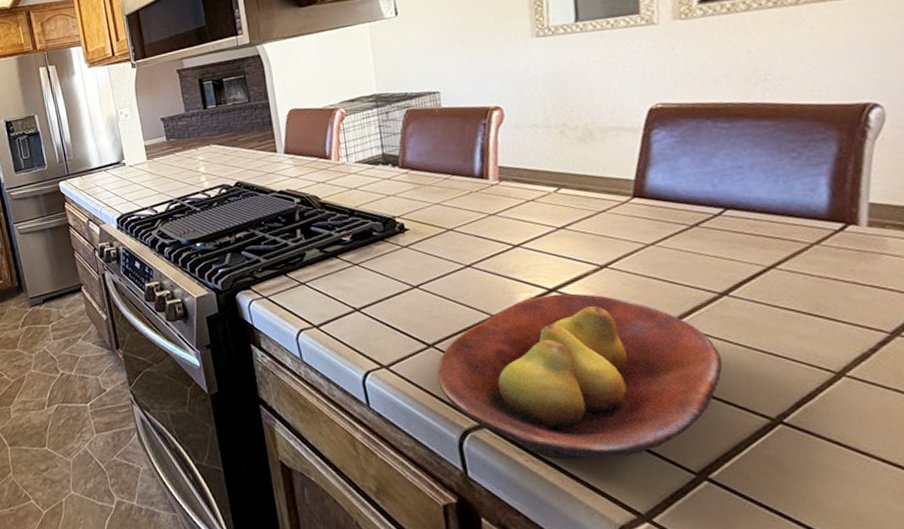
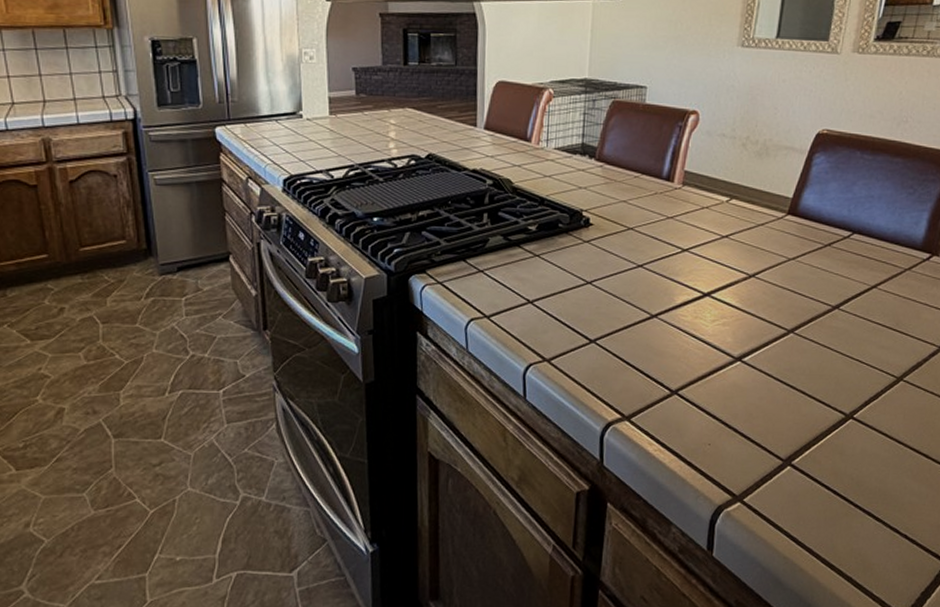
fruit bowl: present [437,293,723,459] -> none [593,298,823,449]

